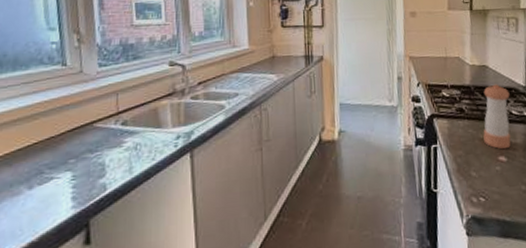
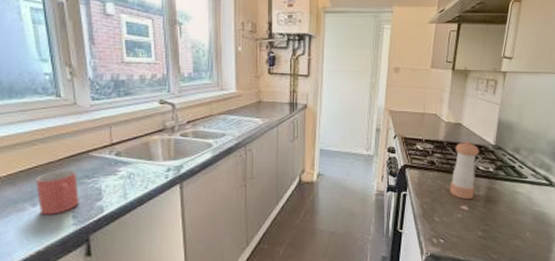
mug: none [34,144,81,199] -> present [36,169,79,215]

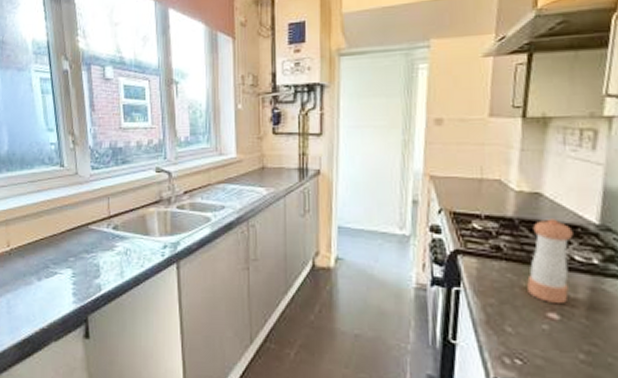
mug: present [36,169,79,215] -> none [41,243,79,291]

